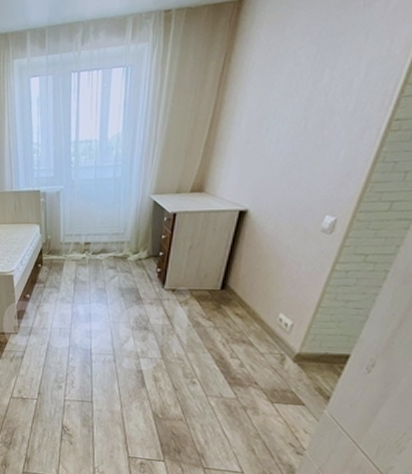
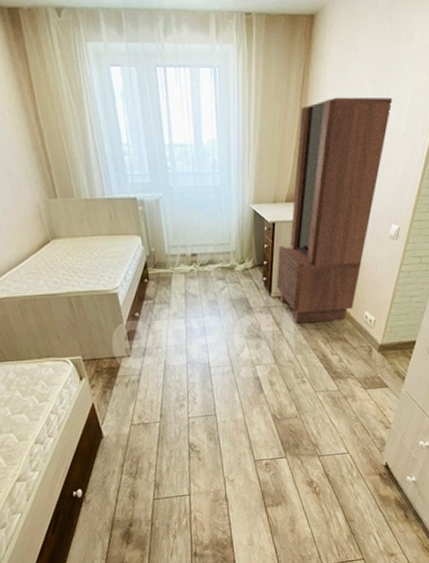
bookcase: none [171,73,339,321] -> present [276,97,393,324]

